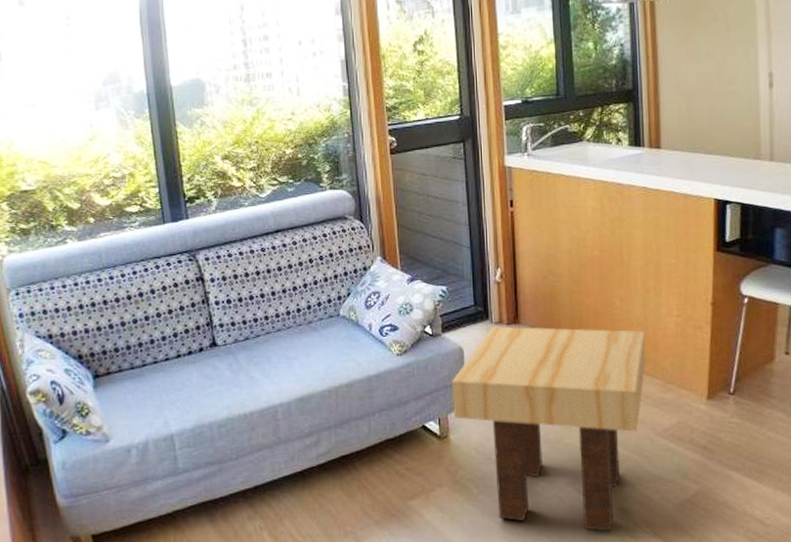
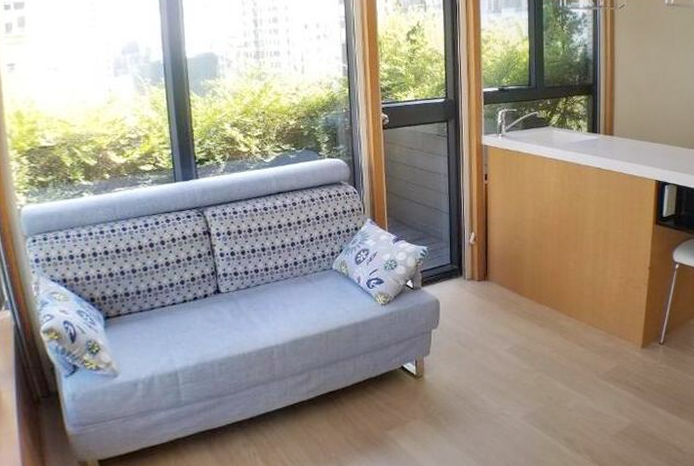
side table: present [451,326,645,532] -> none [427,282,593,458]

